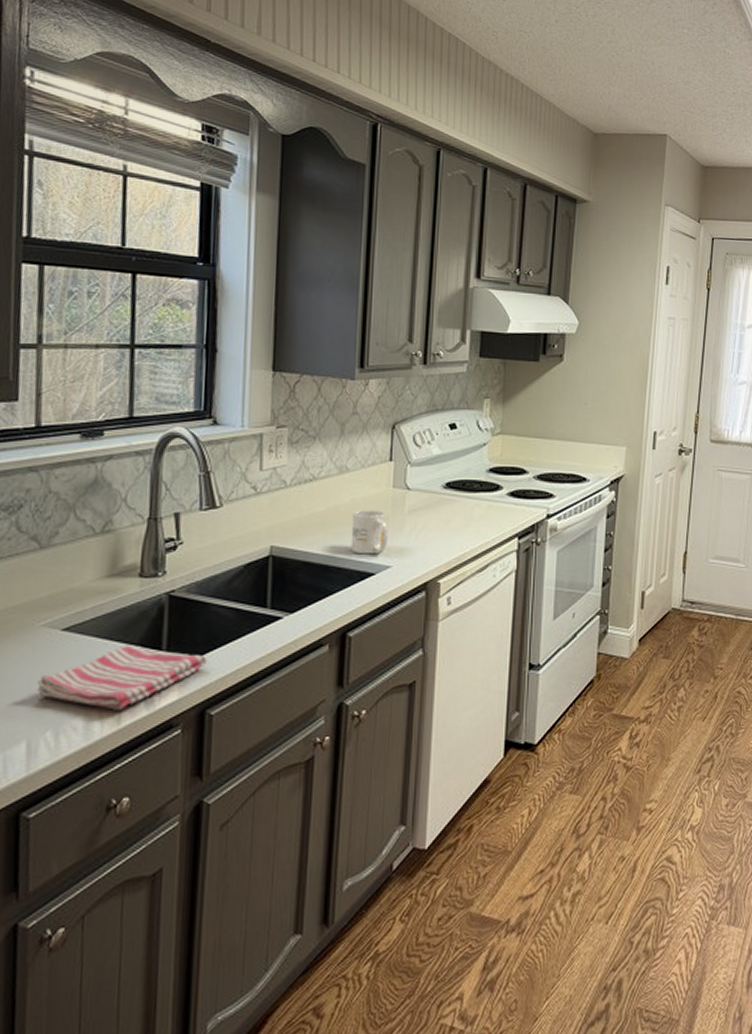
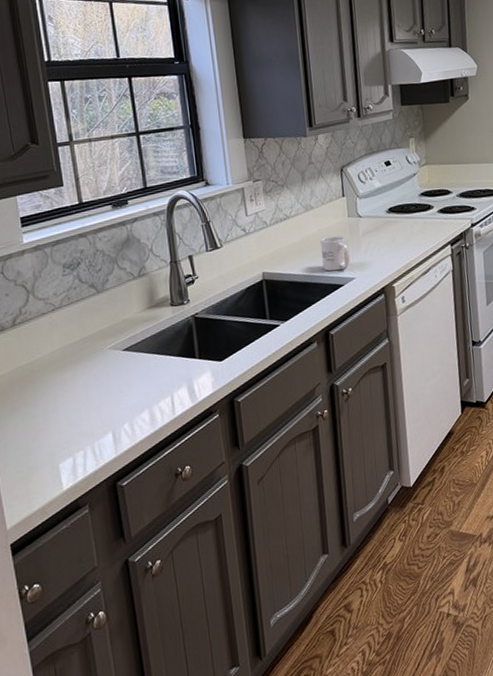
dish towel: present [37,645,208,710] -> none [112,356,230,405]

